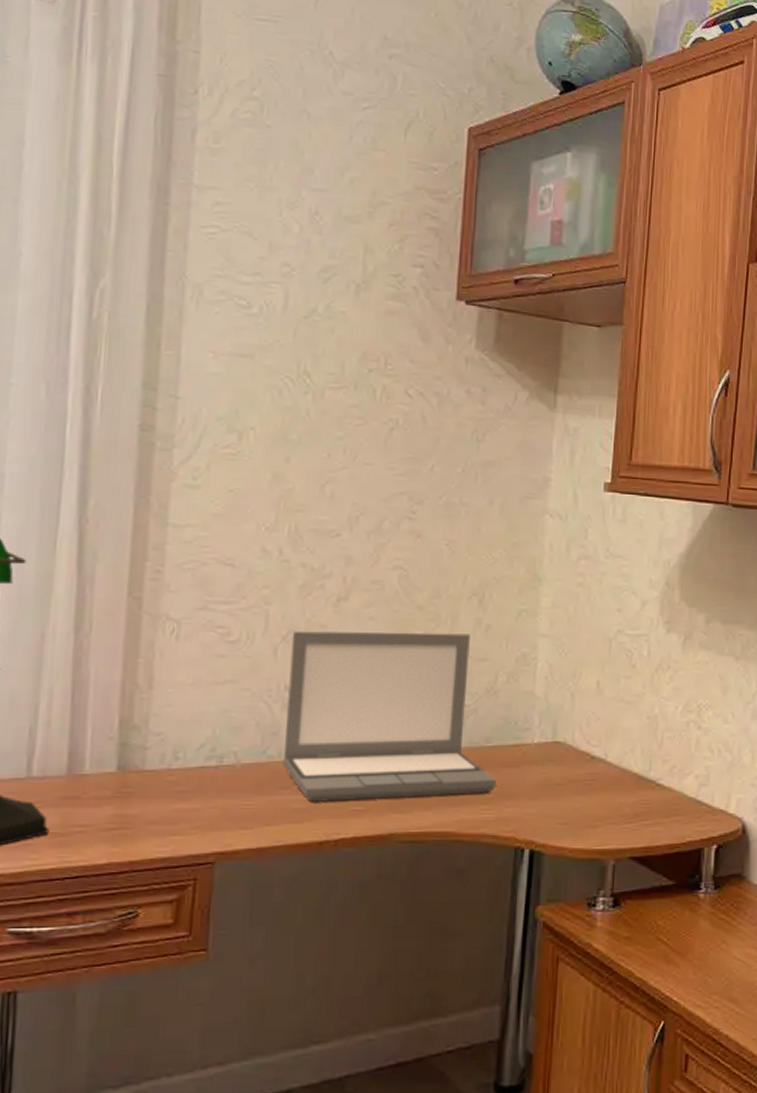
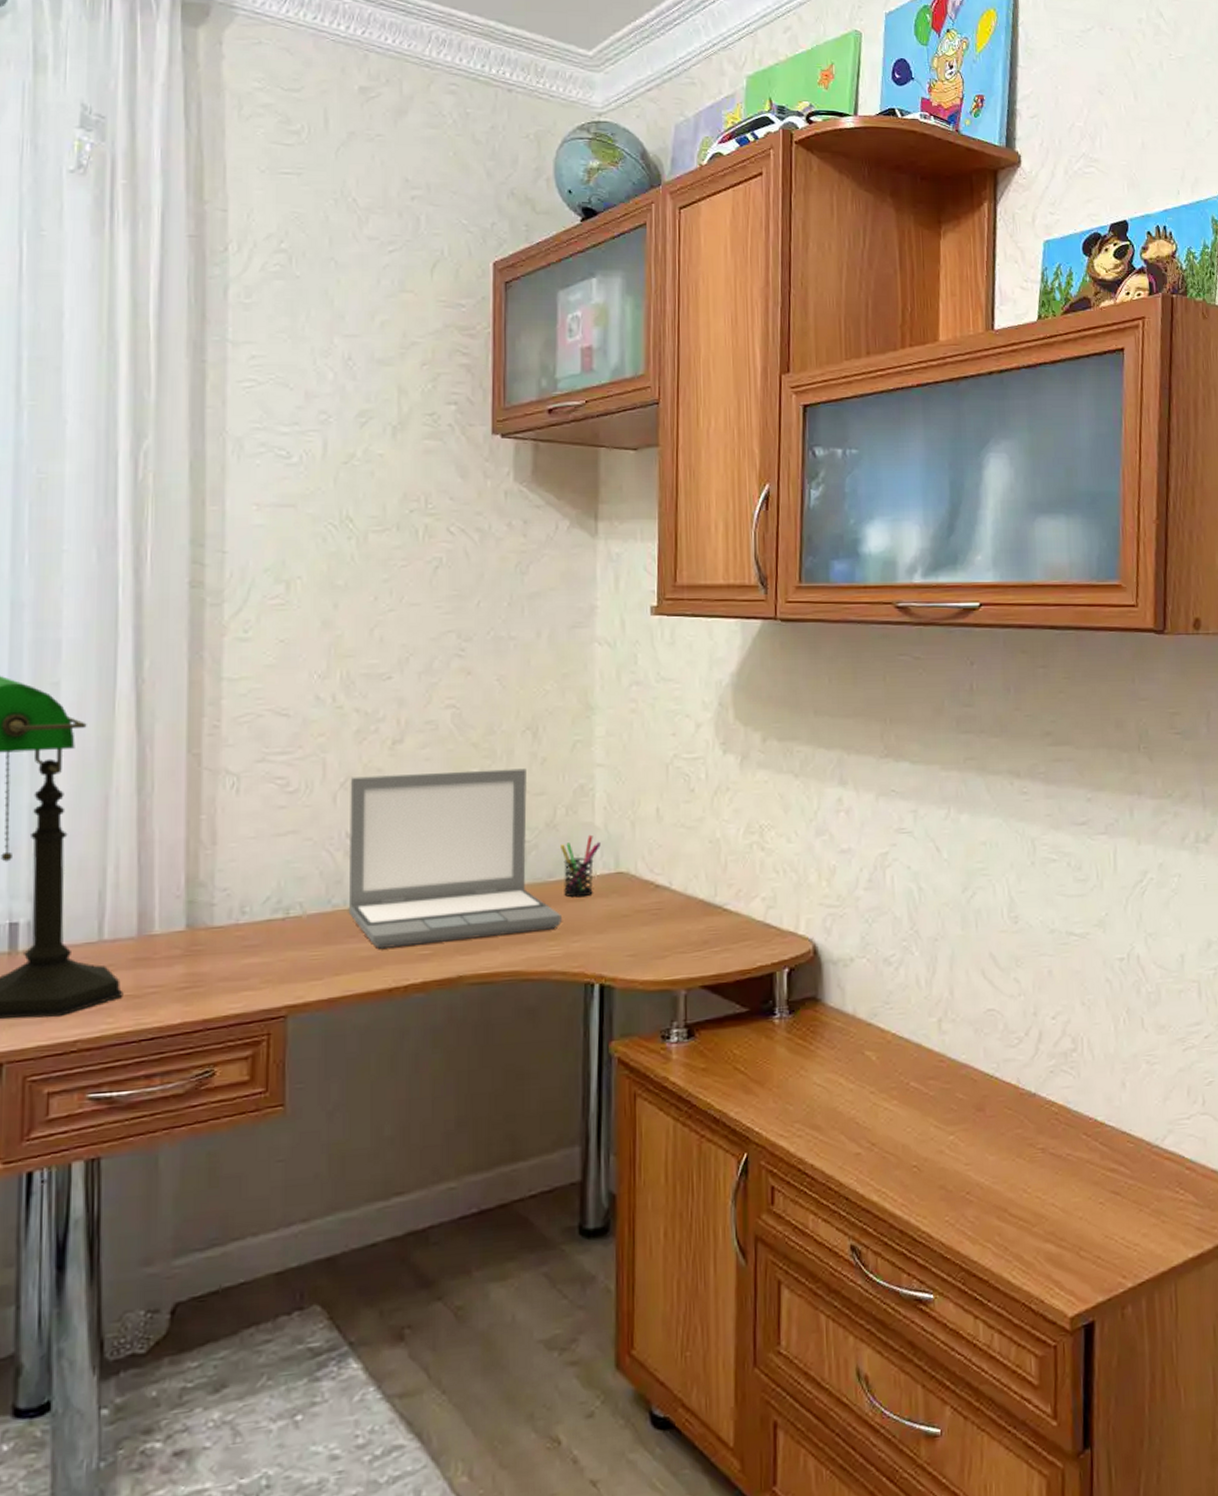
pen holder: none [499,703,540,764] -> present [560,834,601,898]

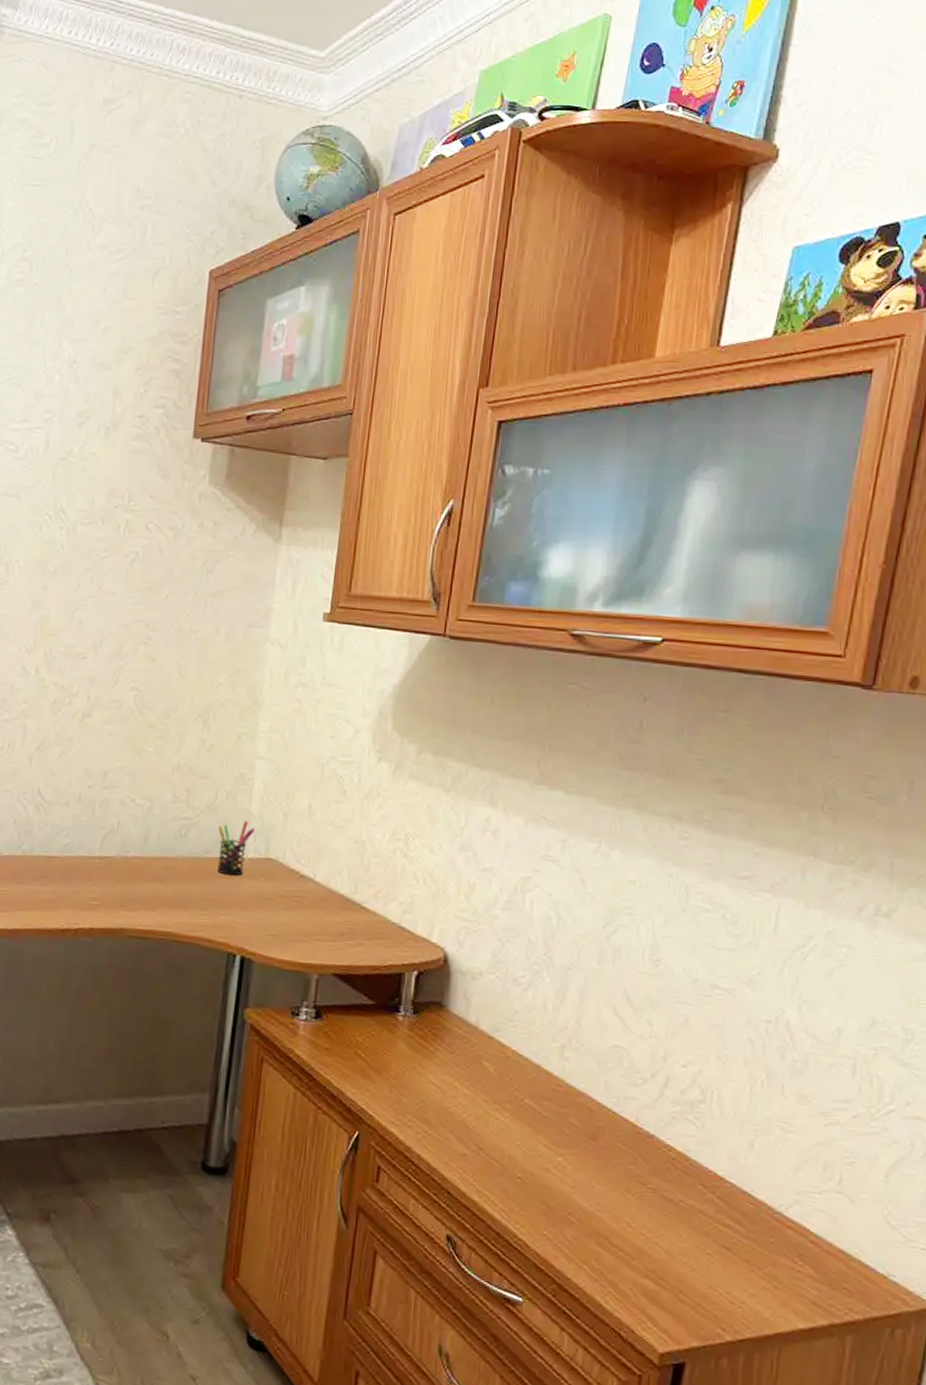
laptop: present [348,768,562,949] -> none [34,742,213,900]

